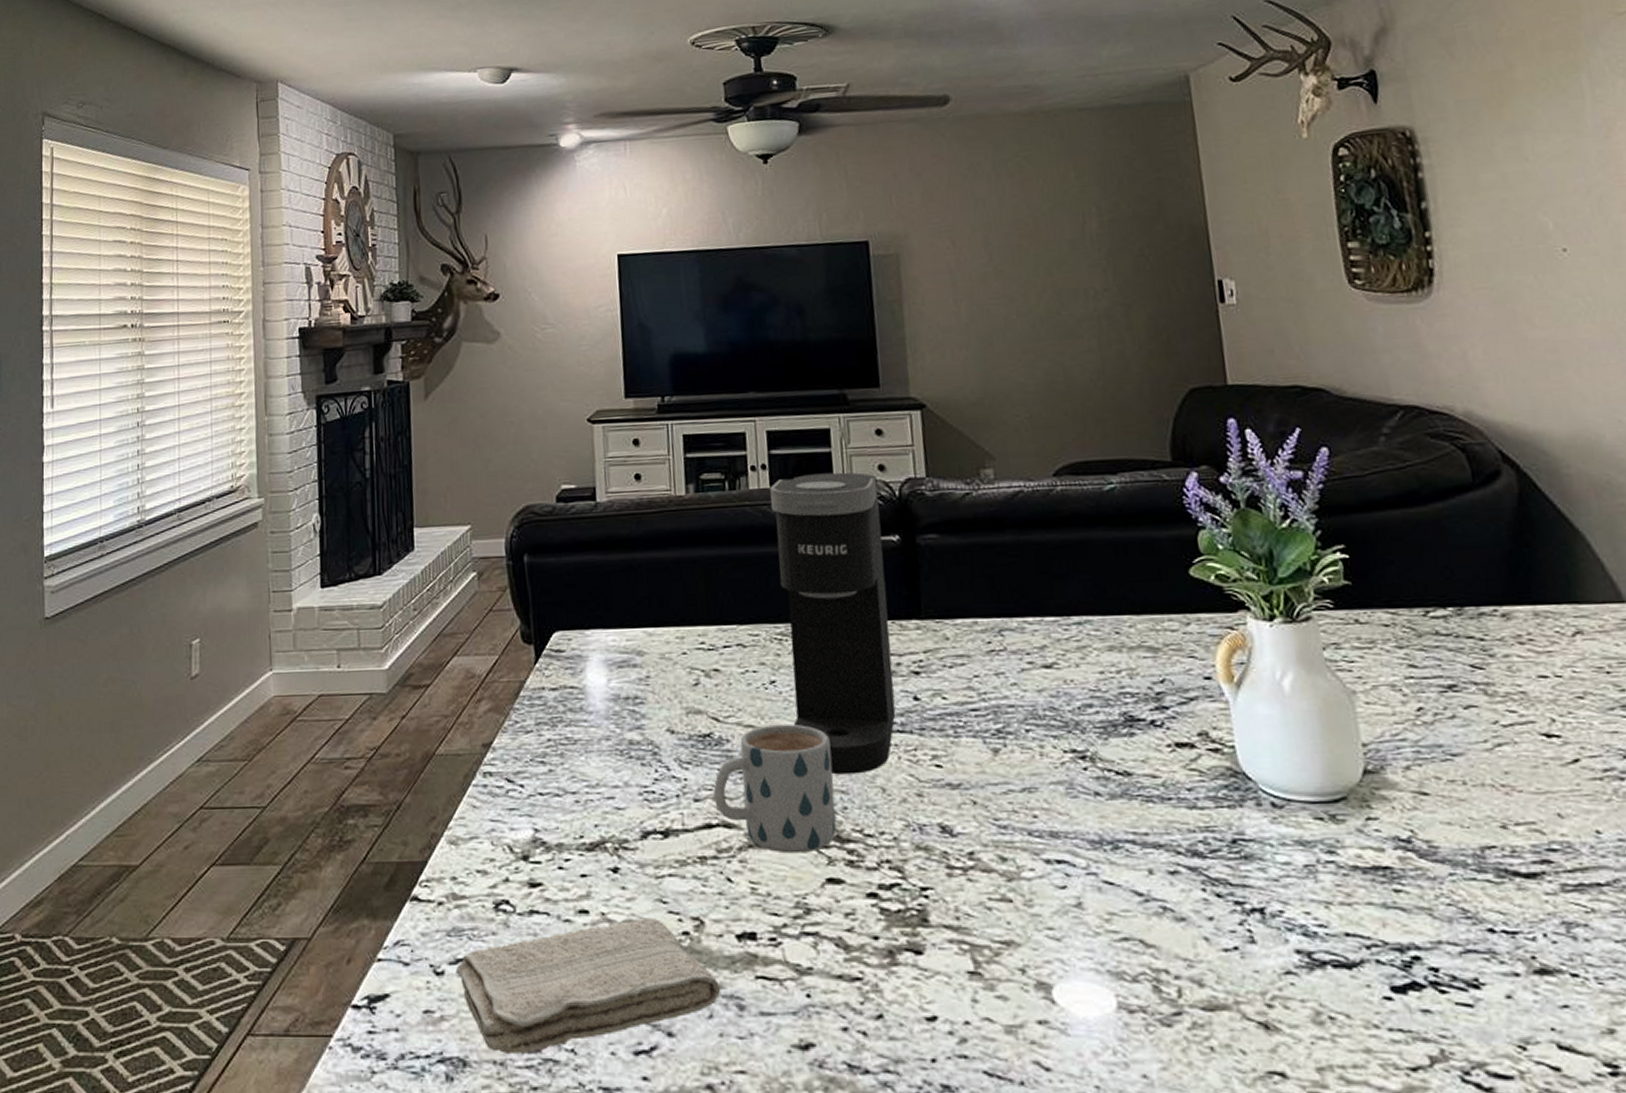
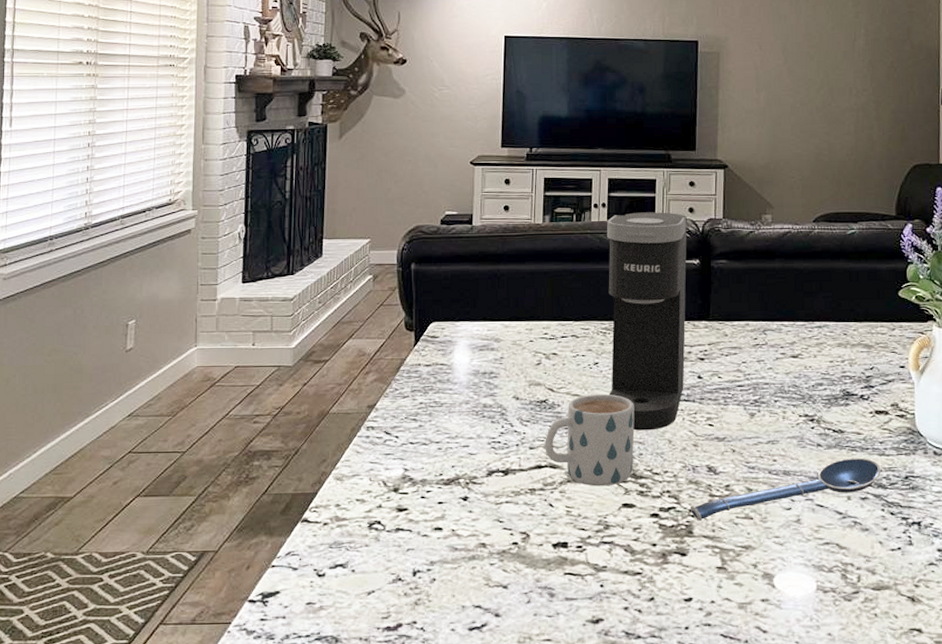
washcloth: present [455,919,721,1055] -> none [334,533,538,633]
spoon: none [920,811,1195,904] -> present [690,457,881,521]

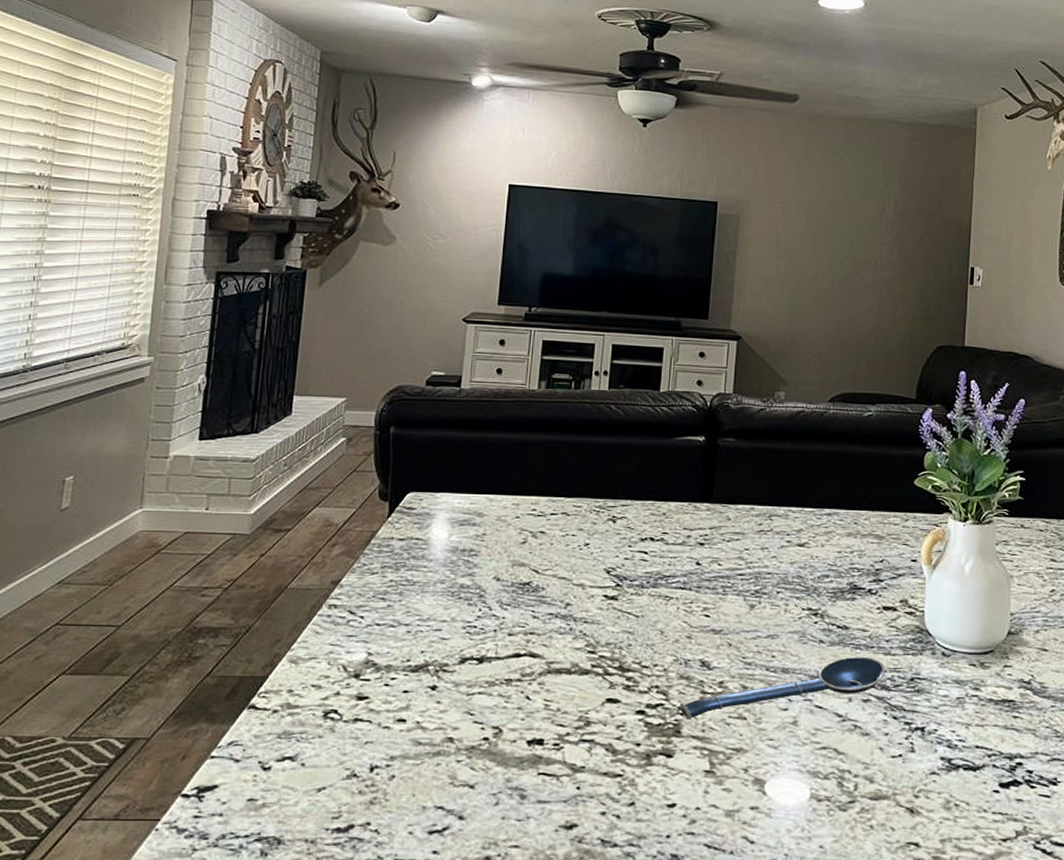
mug: present [545,394,635,487] -> none [525,577,626,679]
coffee maker: present [606,212,687,431] -> none [598,382,695,620]

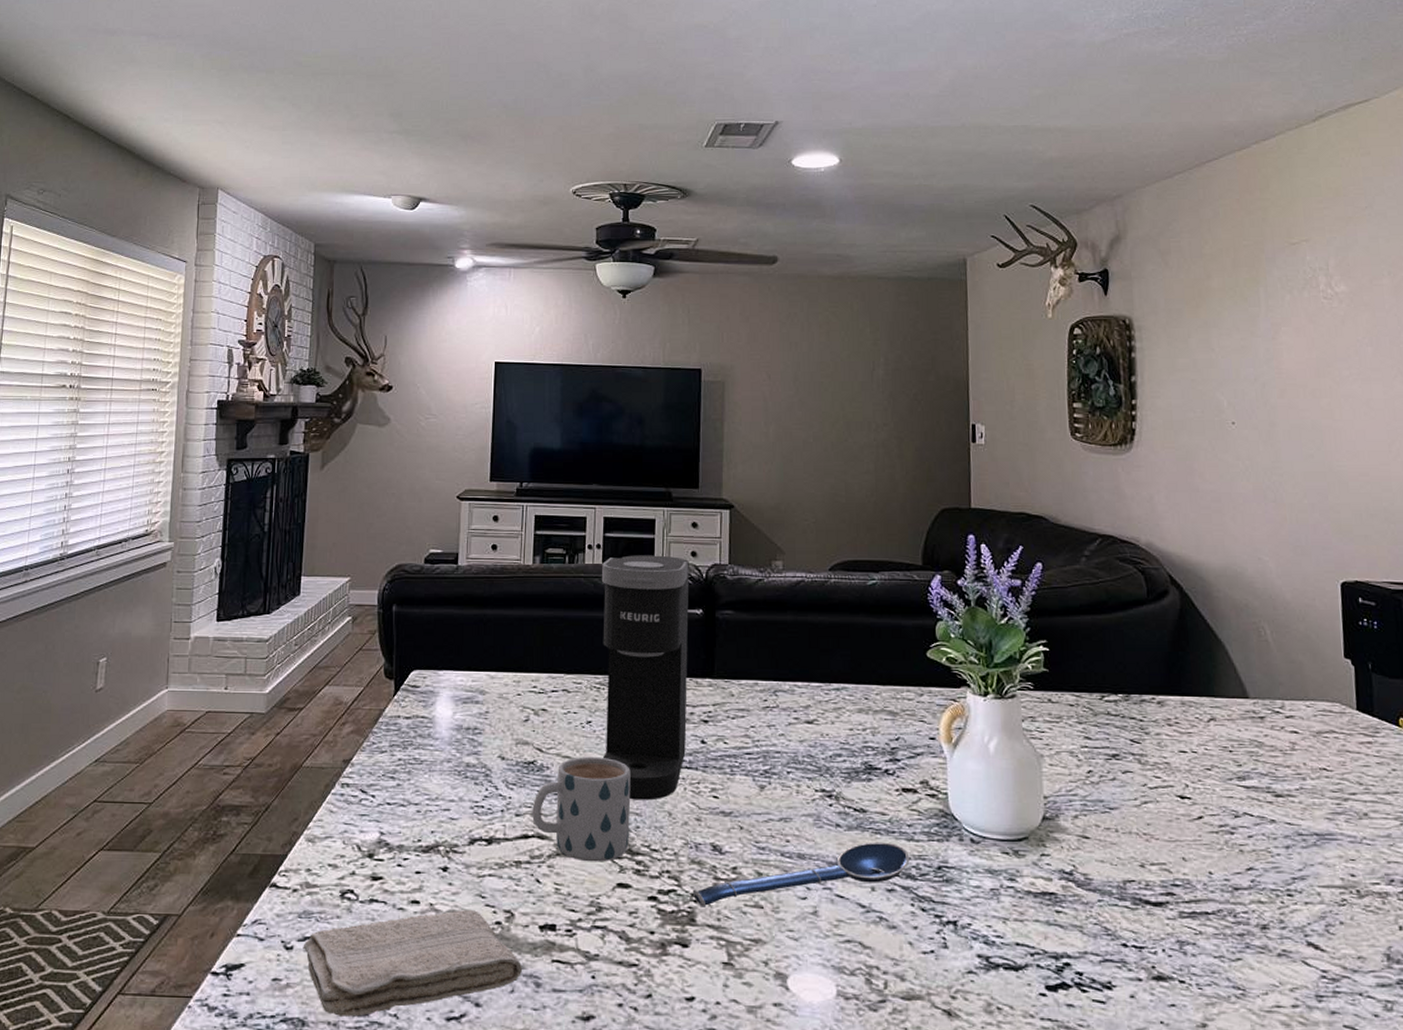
washcloth: none [281,727,509,835] -> present [303,910,523,1018]
mug: none [525,577,626,679] -> present [532,756,631,862]
coffee maker: none [598,382,695,620] -> present [601,555,689,800]

